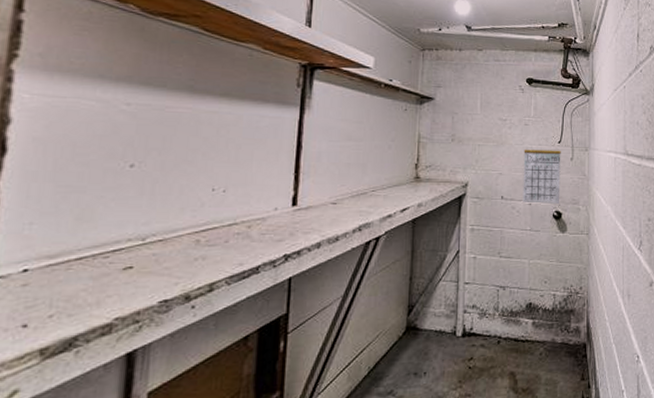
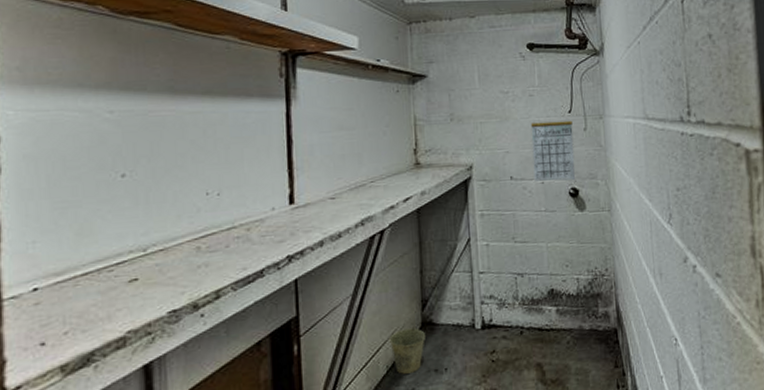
bucket: none [374,321,408,376] -> present [389,317,425,374]

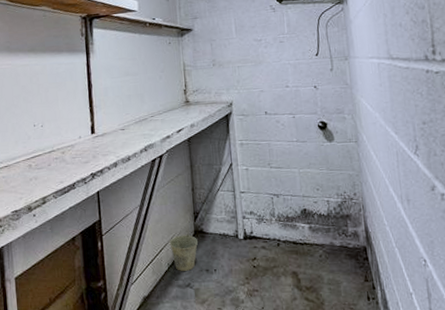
calendar: present [530,120,575,181] -> none [281,62,323,116]

